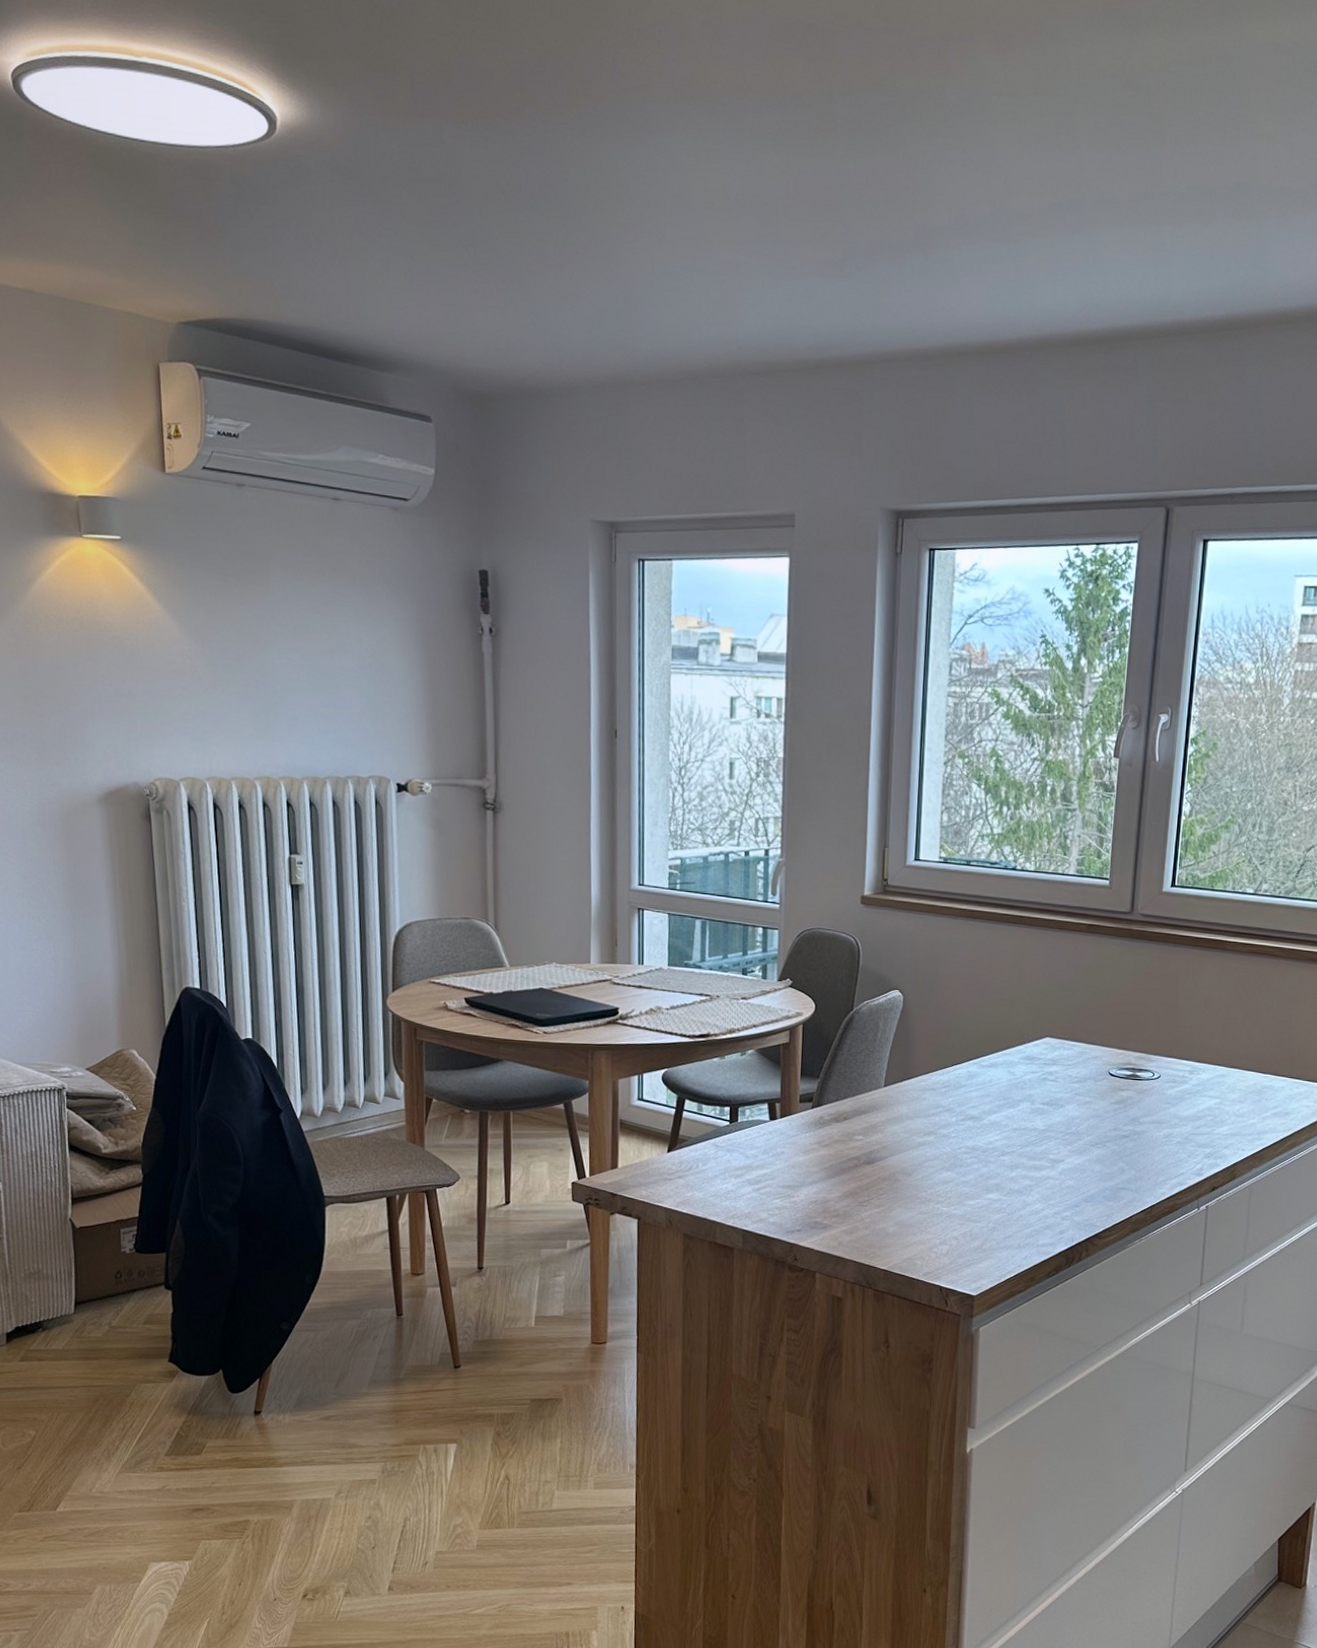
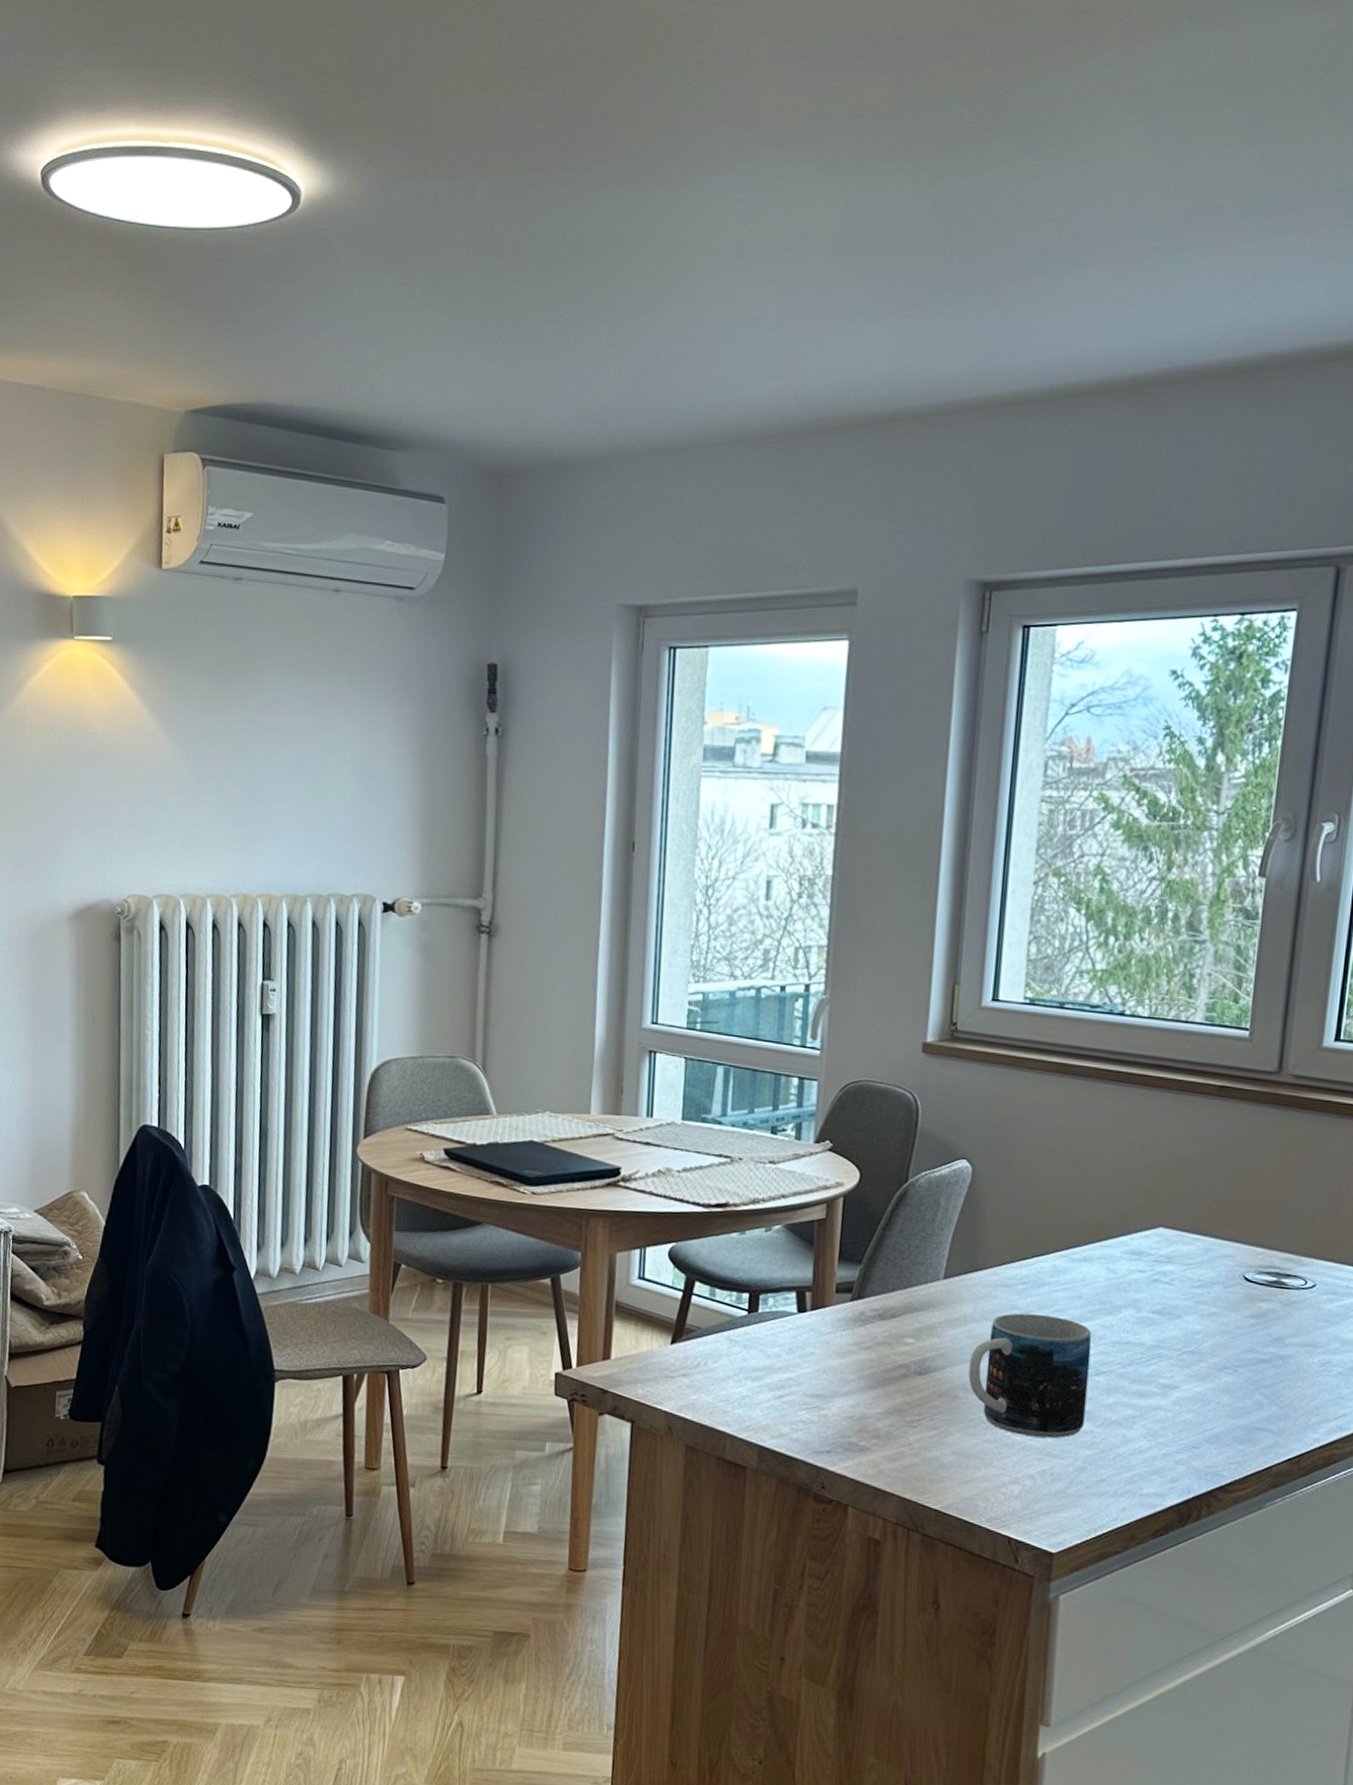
mug: none [905,1110,998,1207] -> present [968,1313,1091,1439]

